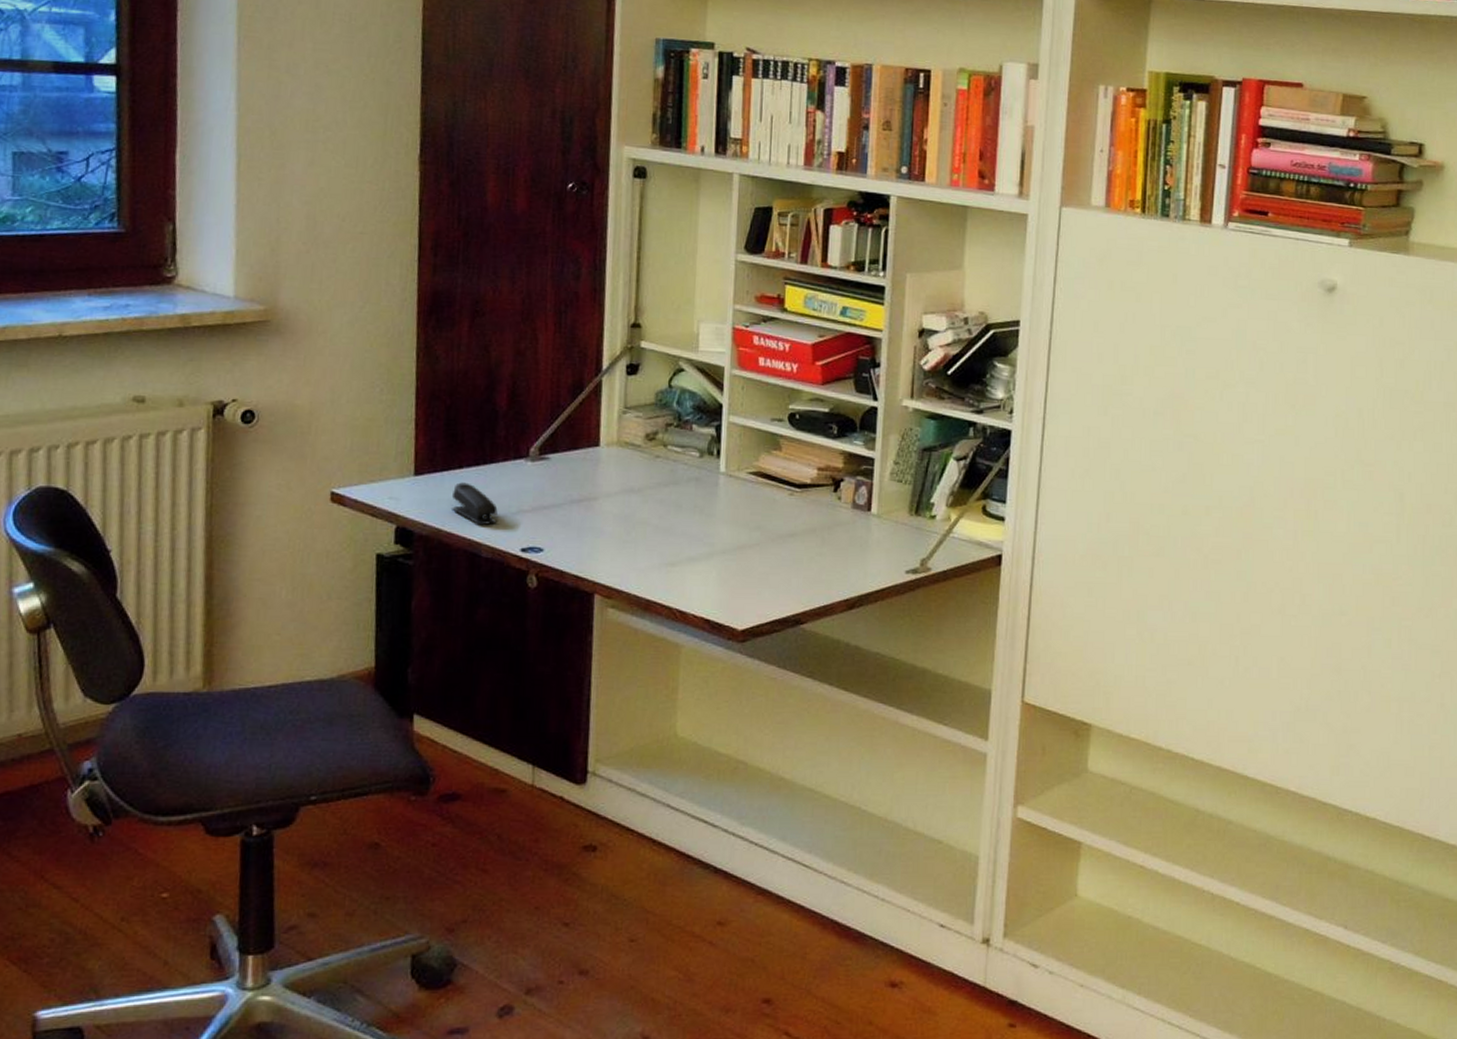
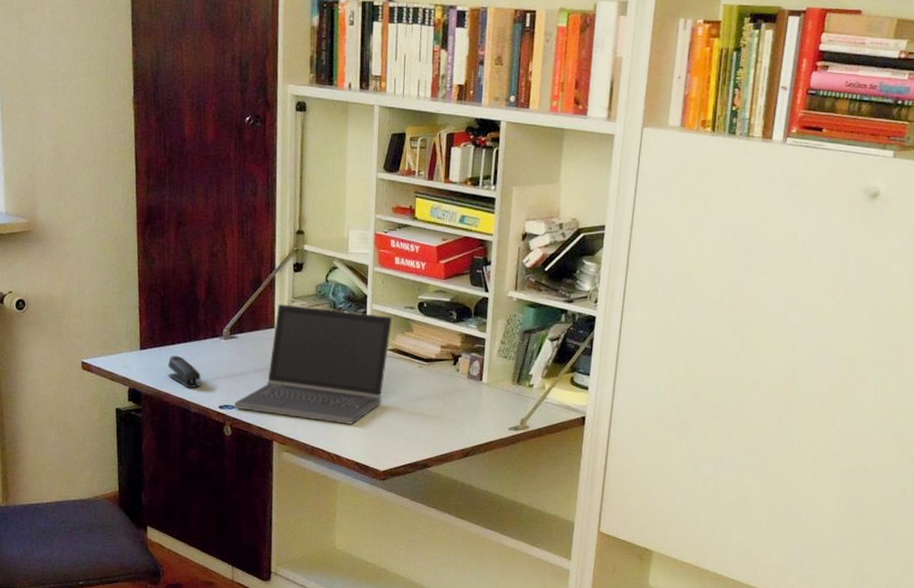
laptop computer: none [542,415,756,570] -> present [234,304,393,424]

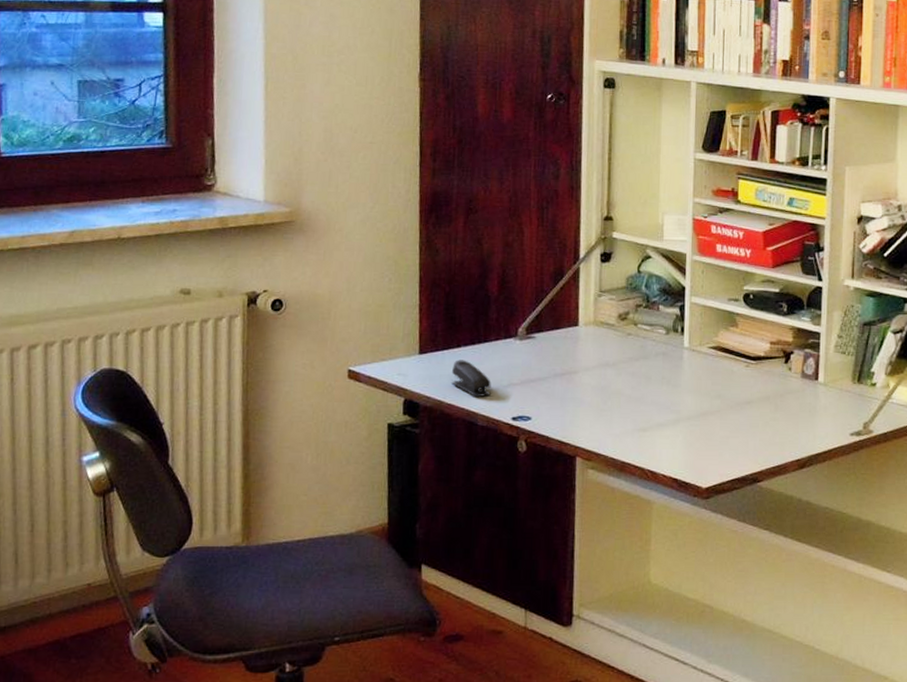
laptop computer: present [234,304,393,424] -> none [530,298,715,434]

